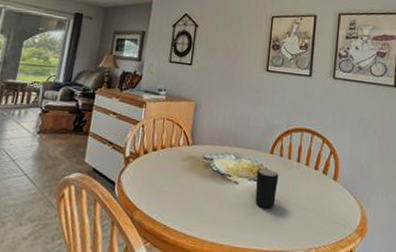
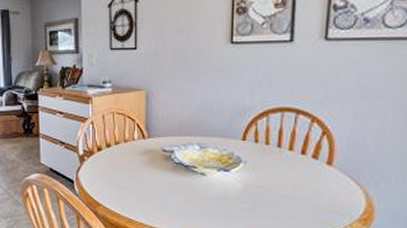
mug: present [255,168,279,209] -> none [226,157,255,199]

